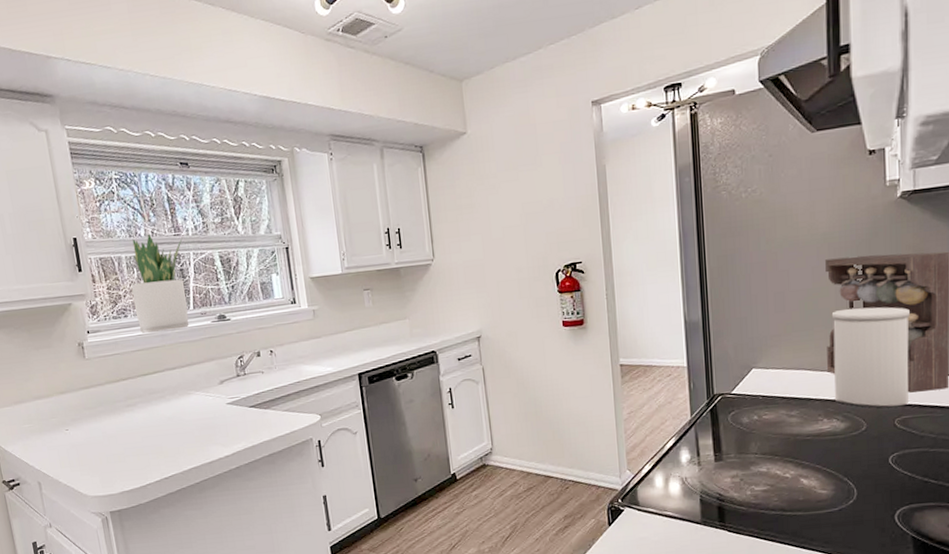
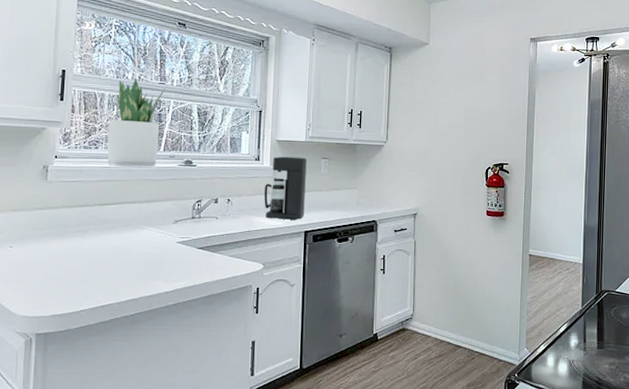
coffee maker: none [306,292,355,366] -> present [264,156,307,220]

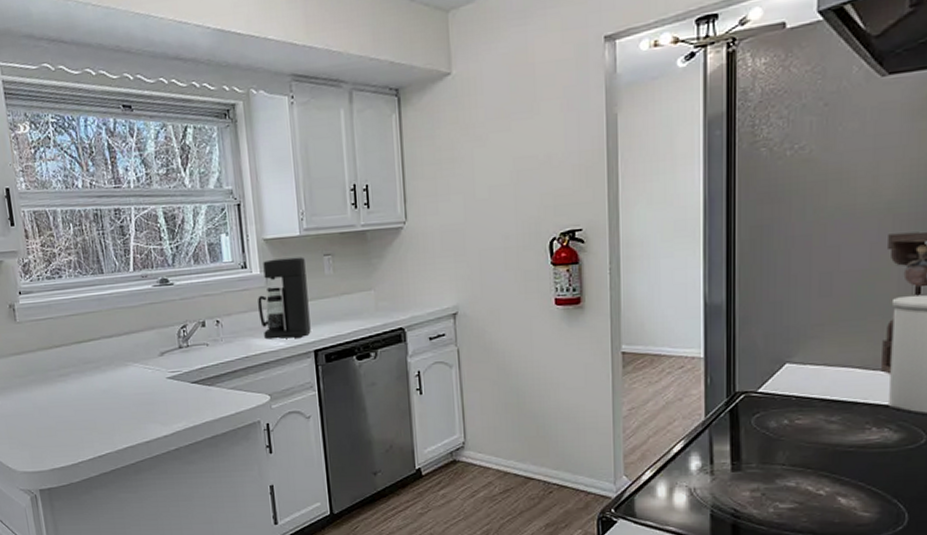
planter: present [107,78,167,167] -> none [66,185,128,296]

